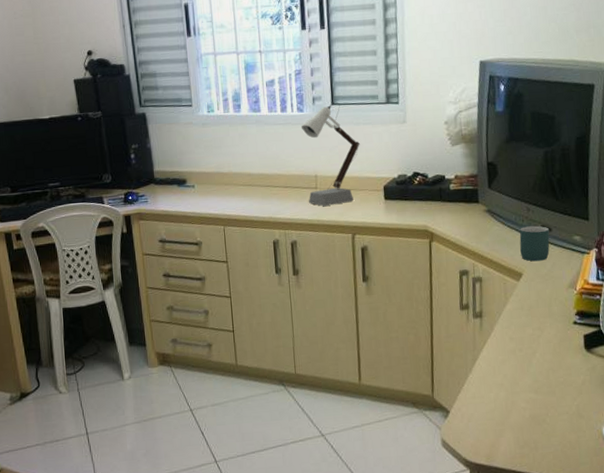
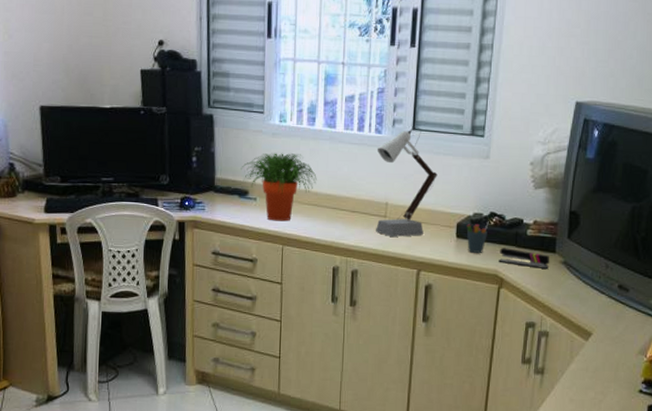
potted plant: none [177,139,249,205] -> present [241,153,317,221]
pen holder: none [393,181,414,212] -> present [466,221,489,253]
stapler: none [426,203,475,219] -> present [498,248,550,269]
mug: present [519,225,550,262] -> none [593,284,627,322]

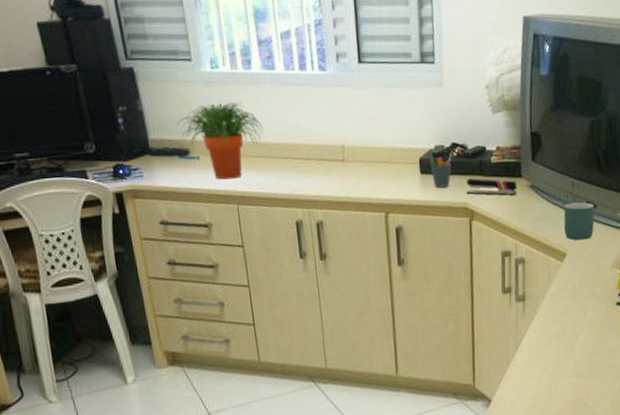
desk lamp: present [376,128,438,237] -> none [323,60,392,181]
mug: none [593,284,627,322] -> present [564,202,595,241]

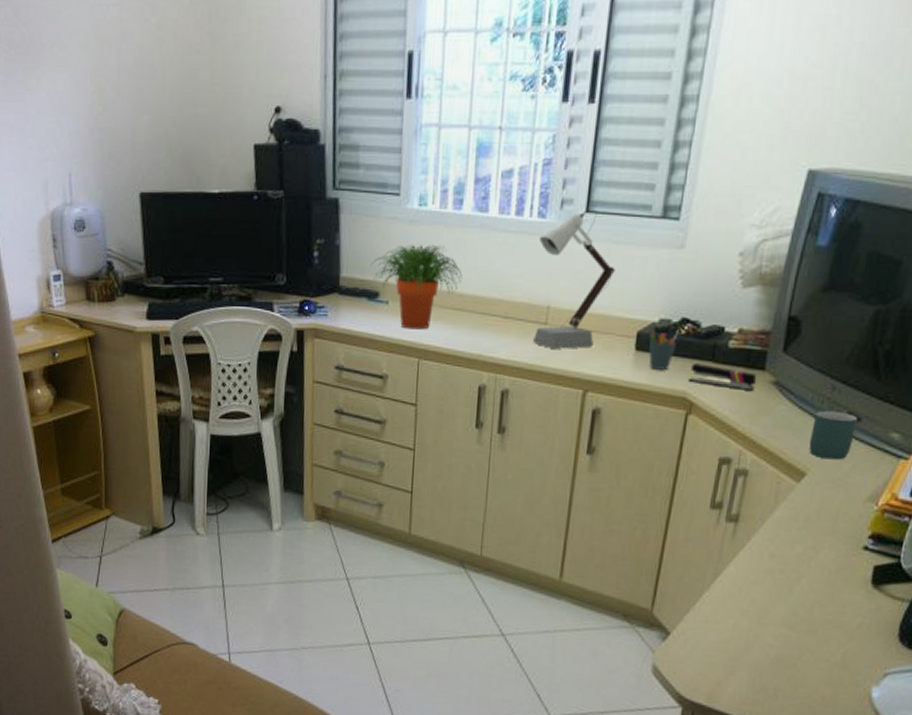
desk lamp: none [323,60,392,181] -> present [533,209,615,349]

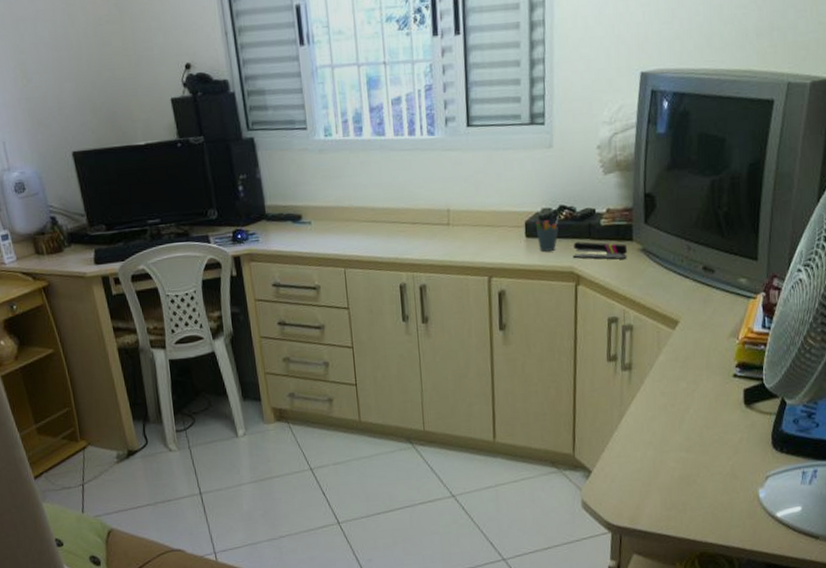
potted plant: present [370,245,463,330] -> none [290,168,372,244]
desk lamp: present [533,209,615,349] -> none [431,123,499,245]
mug: present [809,411,858,460] -> none [677,266,712,308]

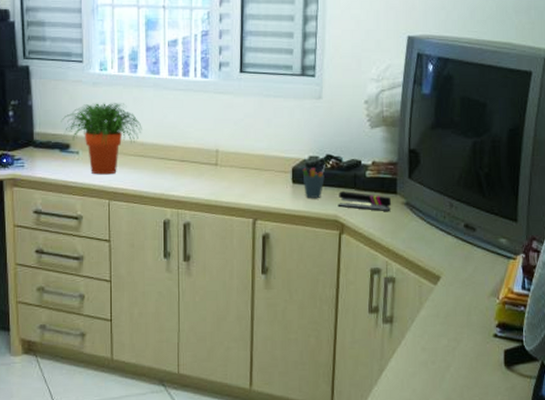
potted plant: none [290,168,372,244] -> present [61,103,142,175]

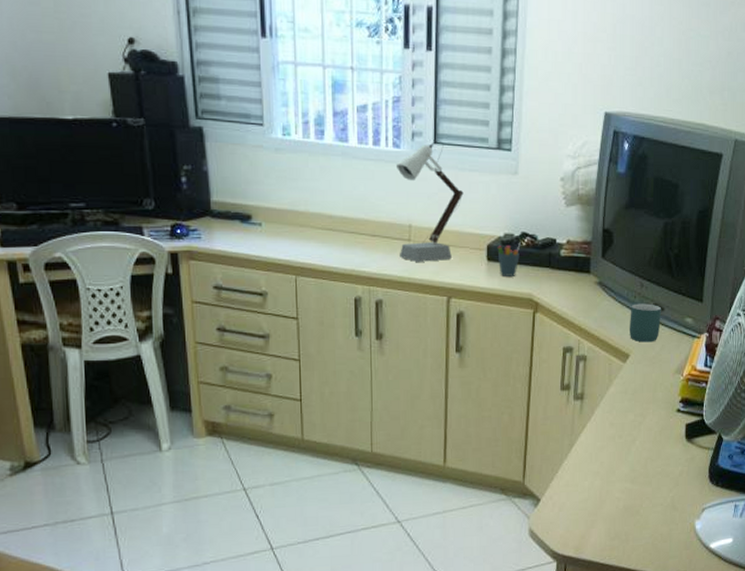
potted plant: present [61,103,142,175] -> none [240,171,330,249]
desk lamp: none [203,70,269,185] -> present [395,141,464,262]
stapler: present [338,191,392,211] -> none [532,270,585,290]
mug: none [439,224,474,264] -> present [630,304,662,342]

